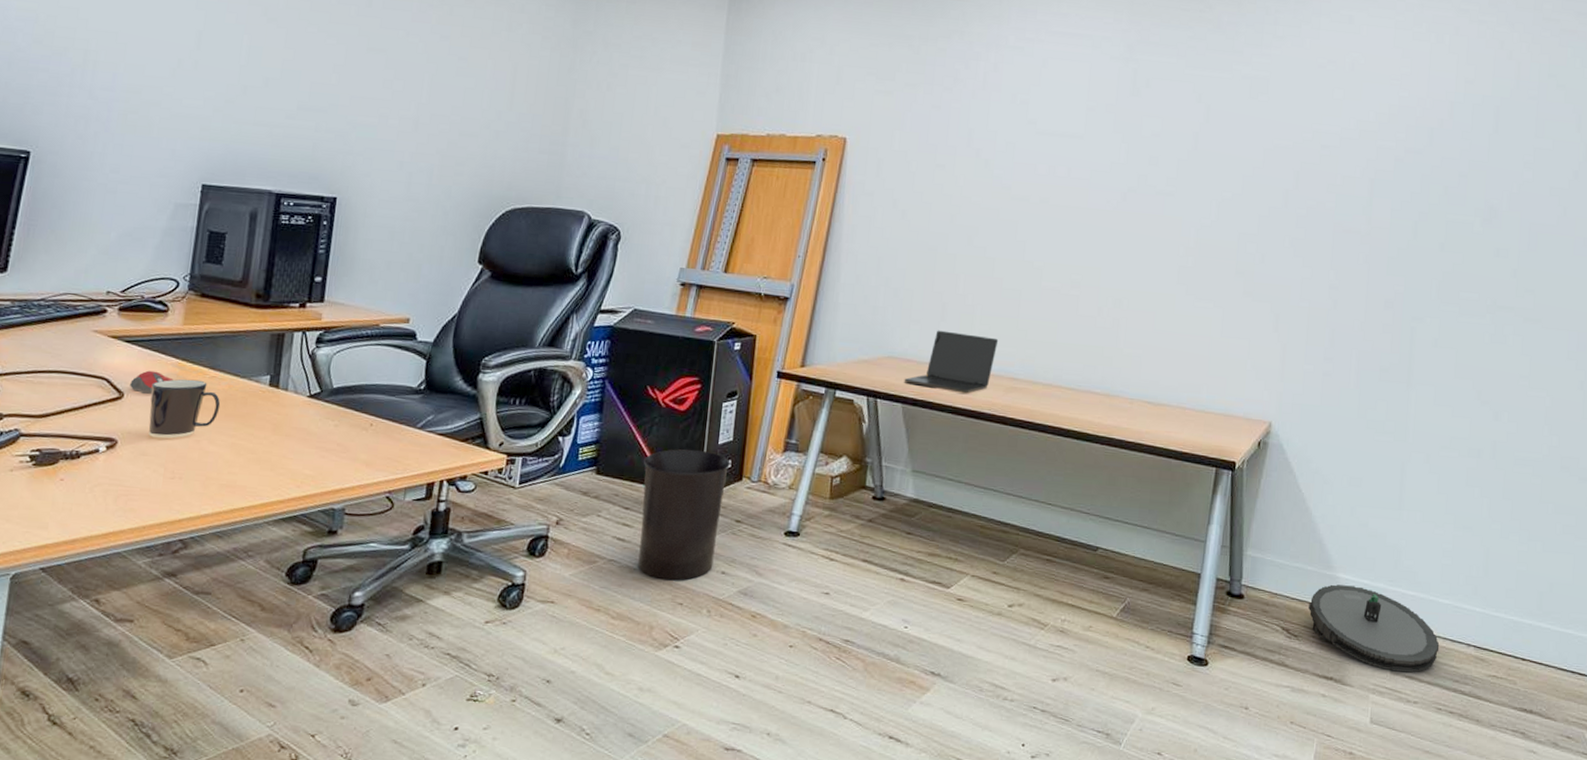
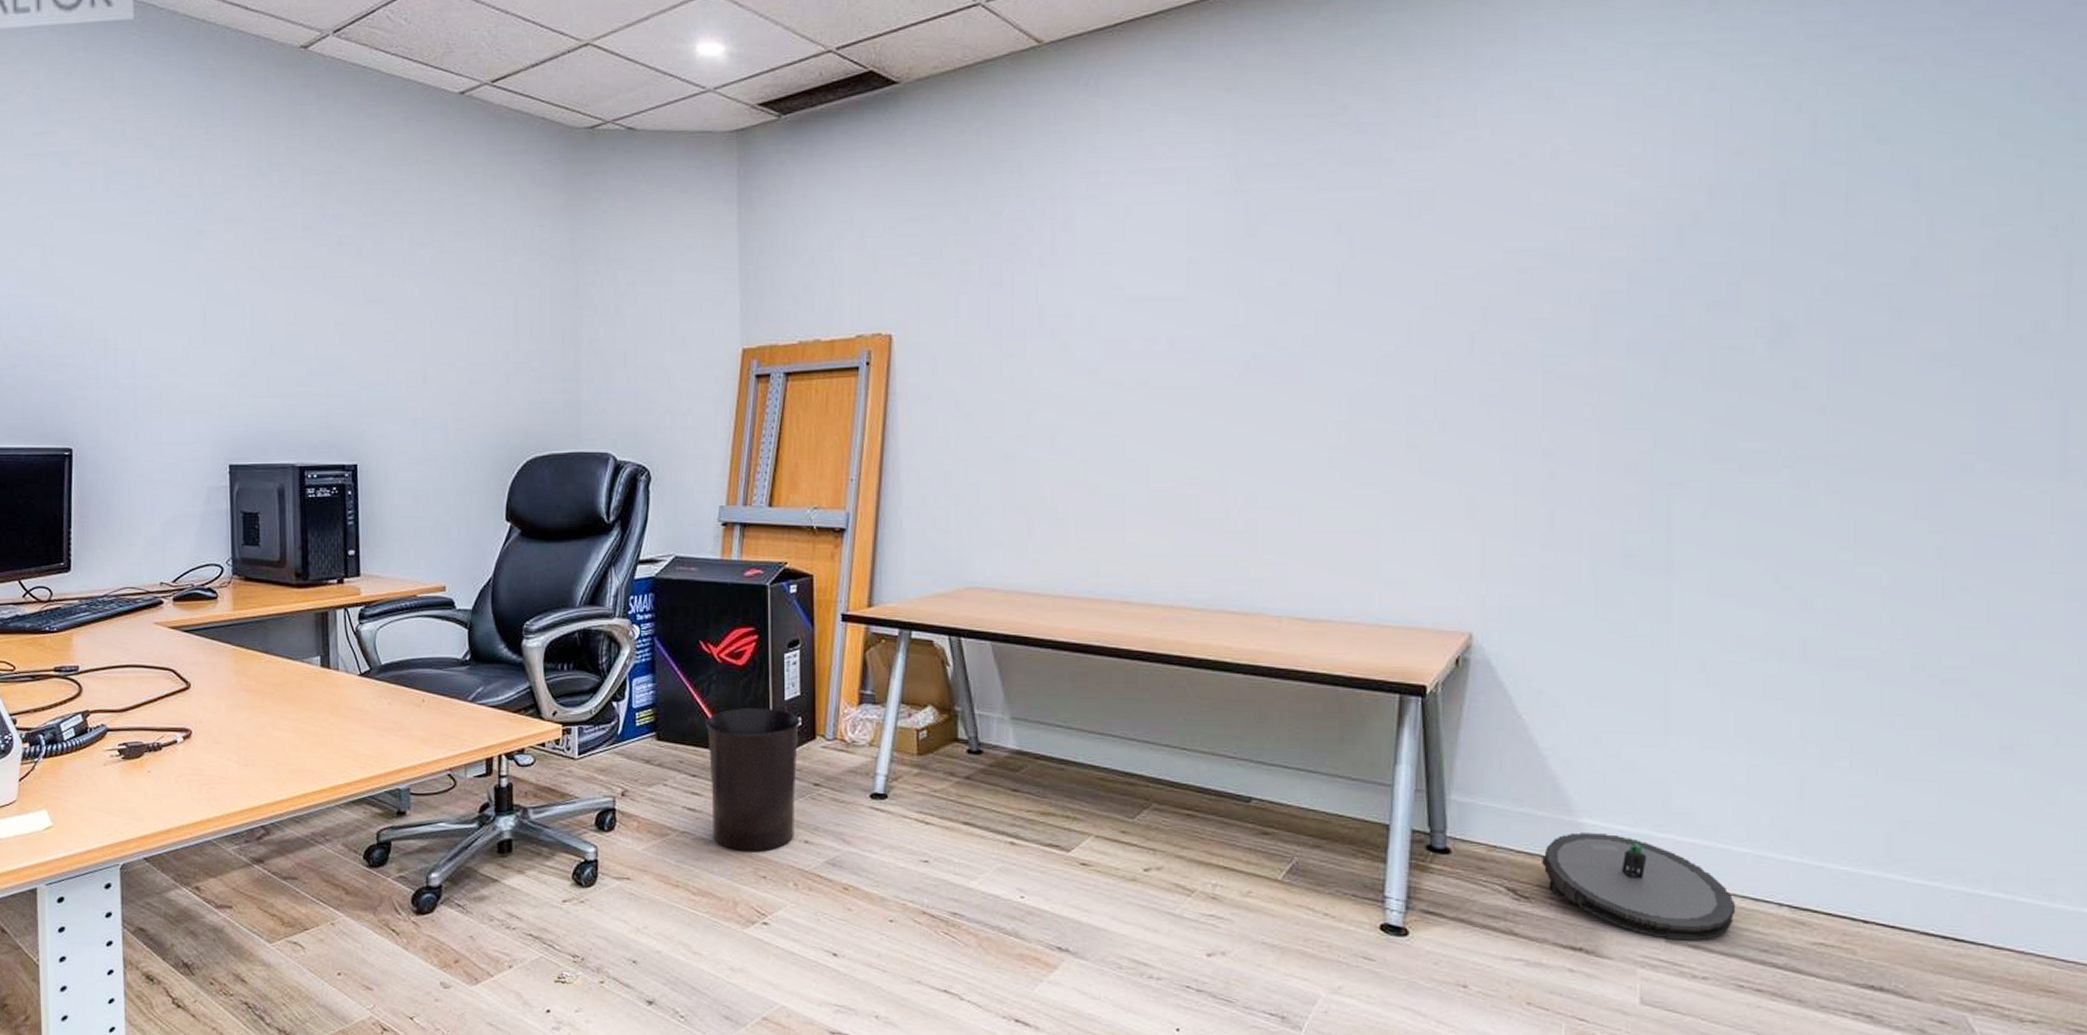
computer mouse: present [130,370,174,395] -> none [194,659,232,684]
mug: present [148,379,221,439] -> none [213,665,279,727]
laptop: present [904,330,999,394] -> none [990,552,1102,624]

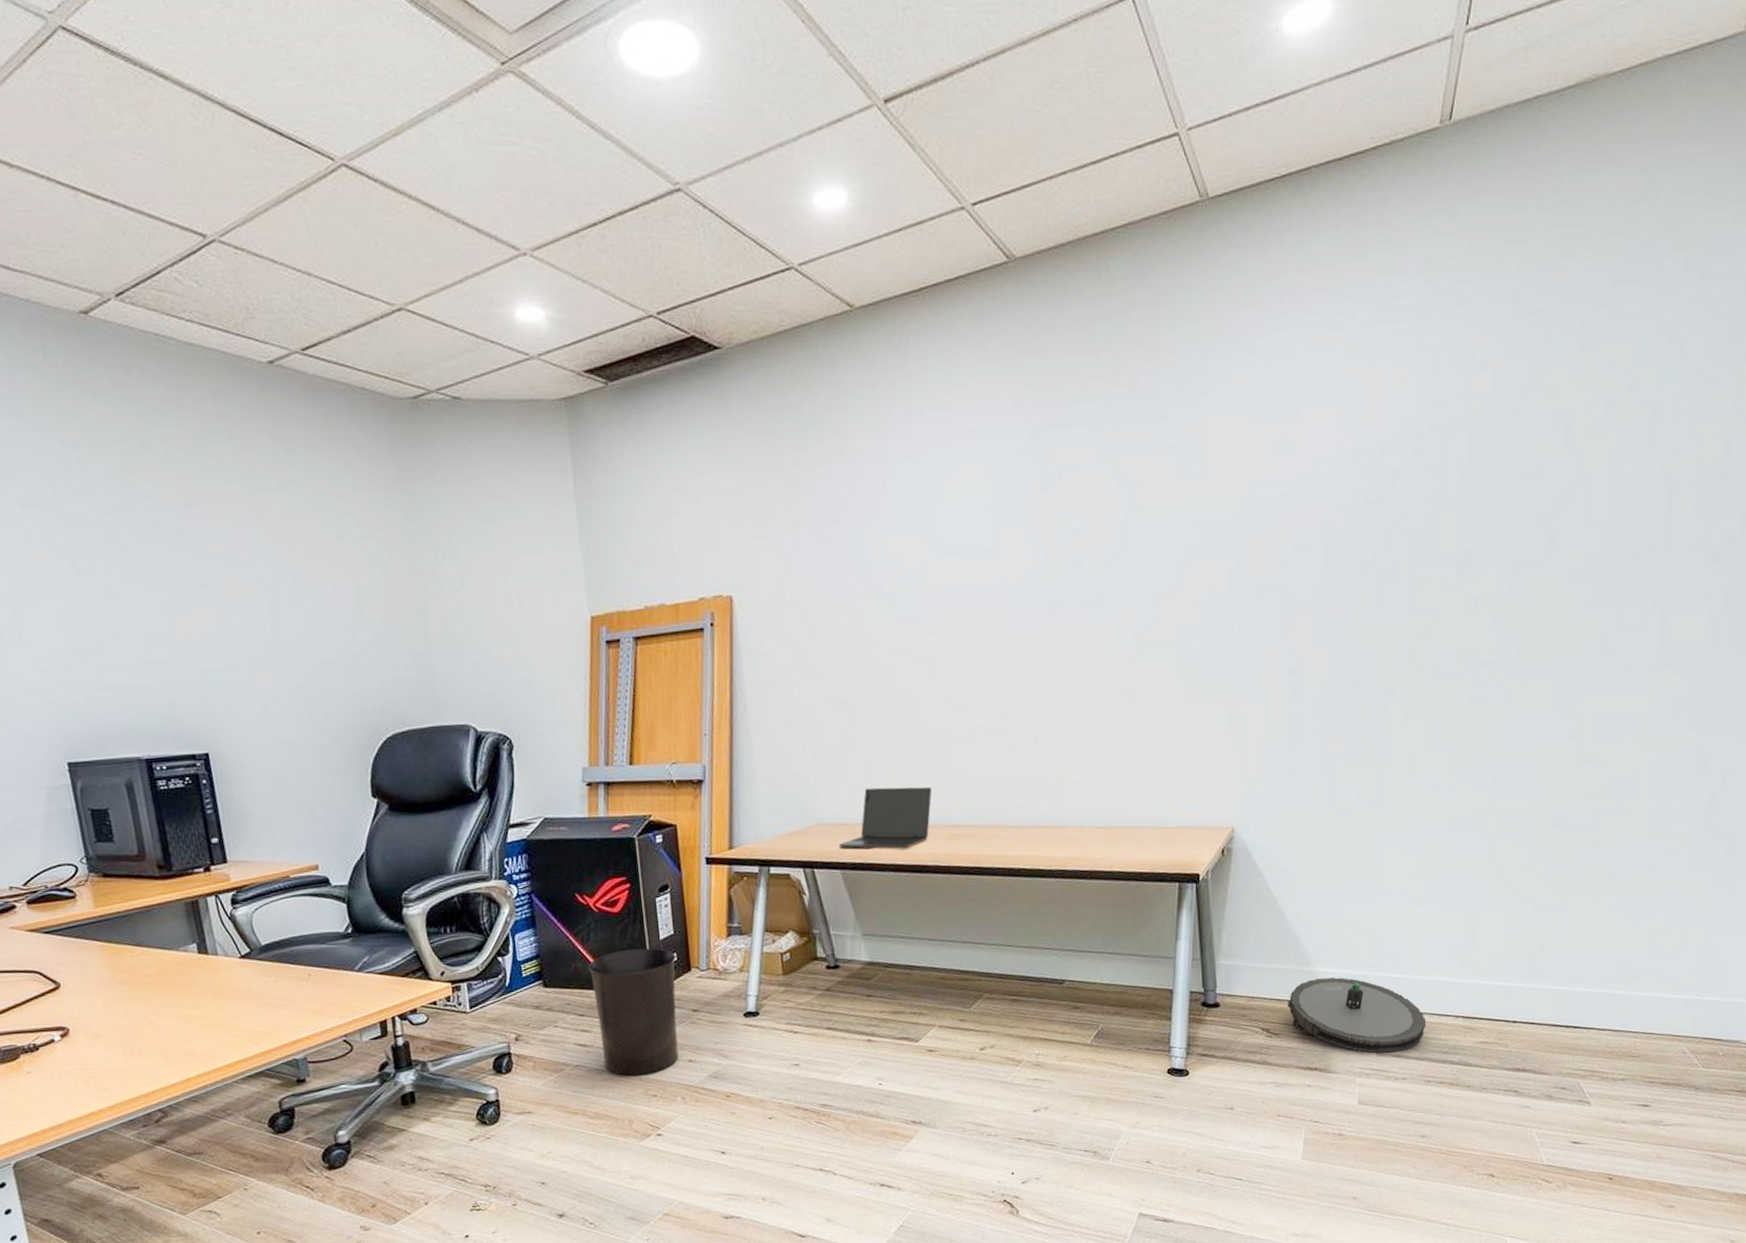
laptop: none [990,552,1102,624] -> present [838,786,932,850]

